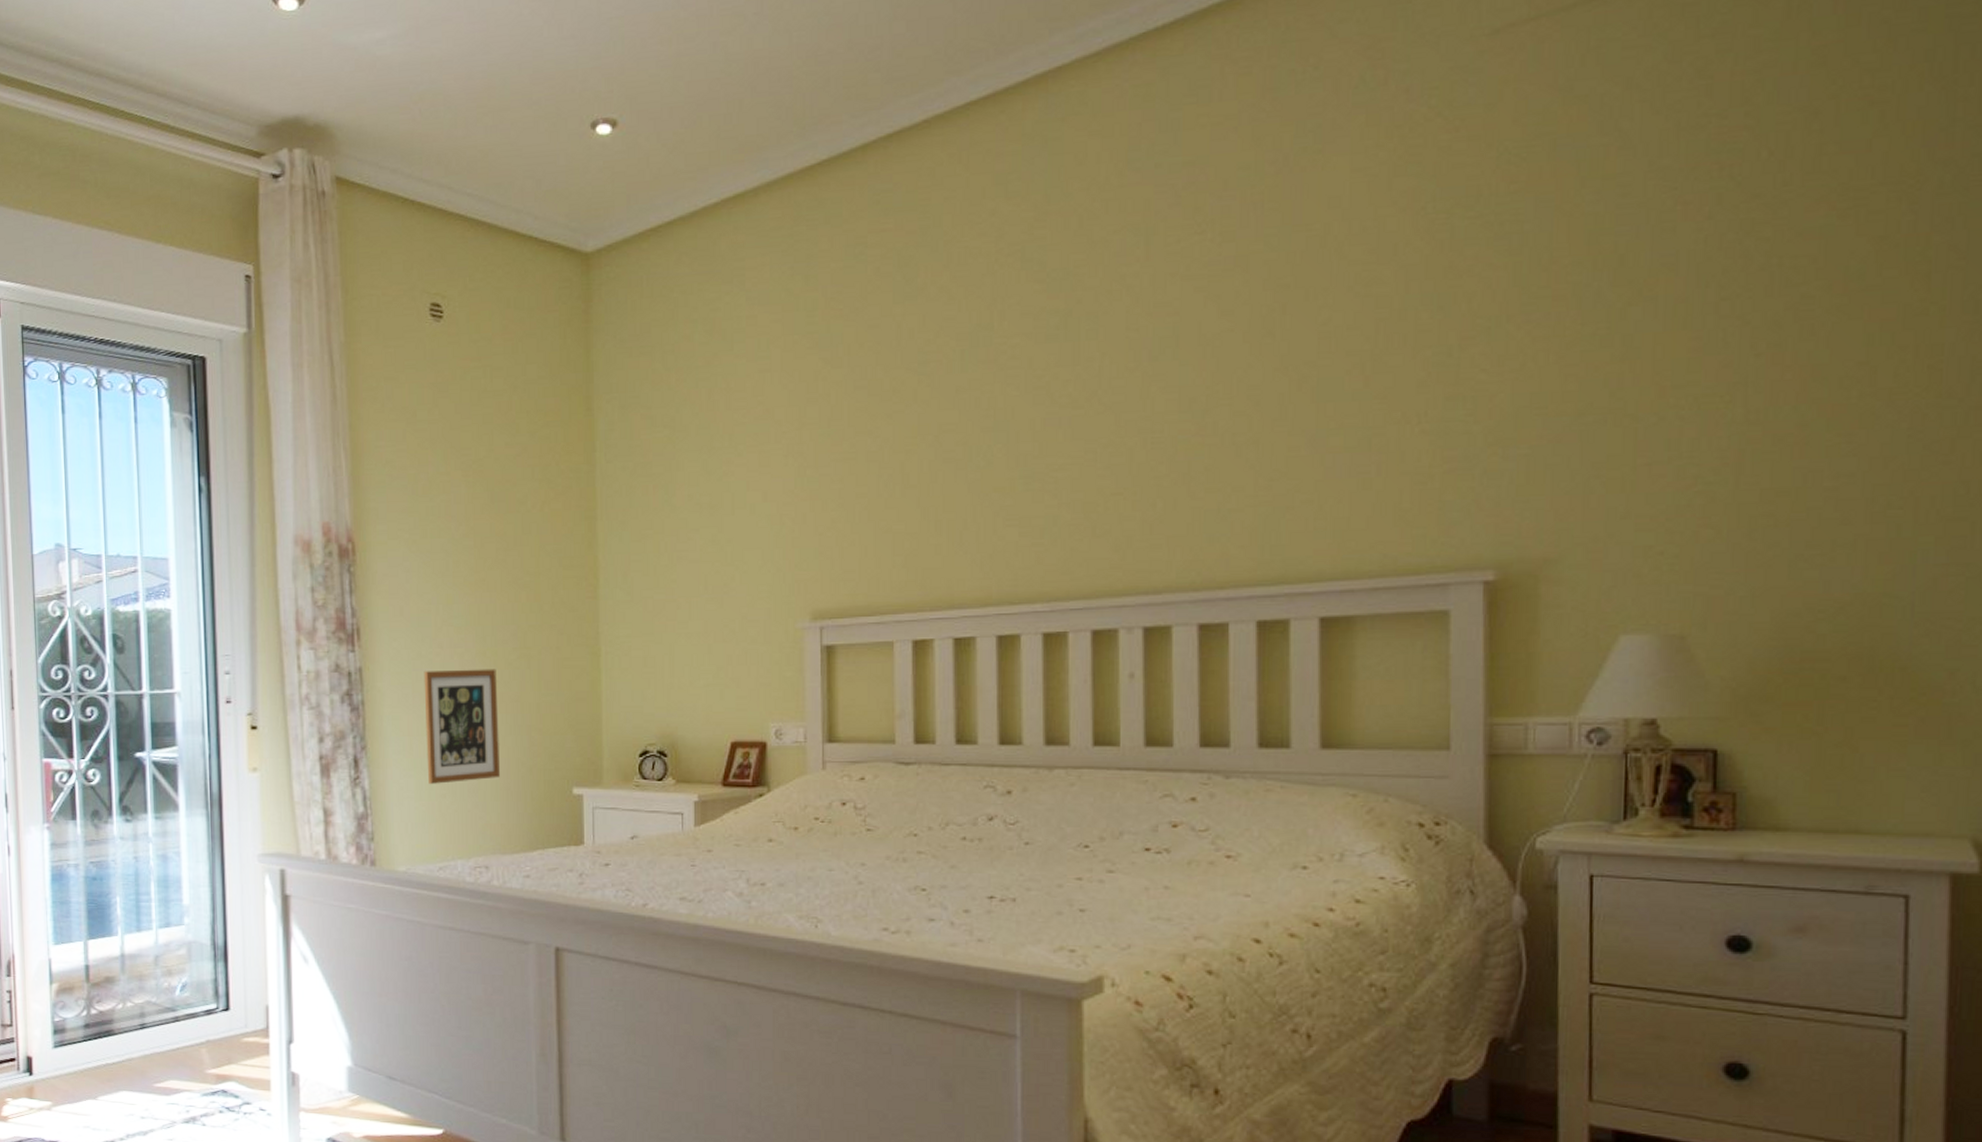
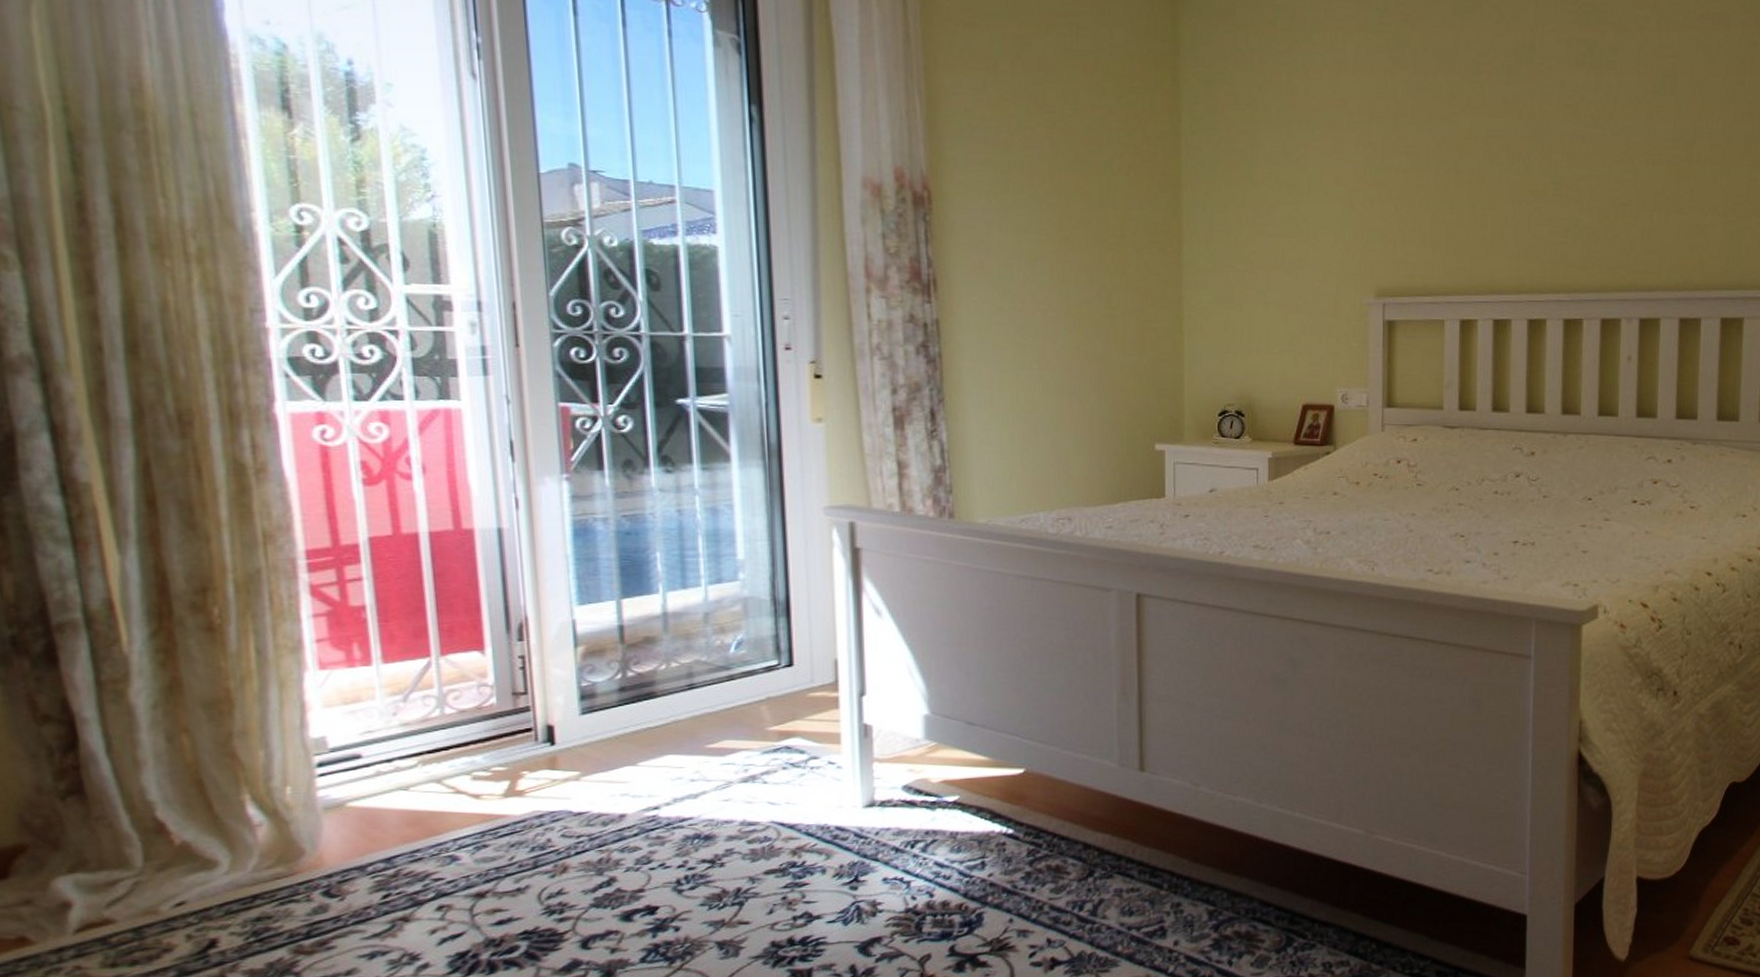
picture frame: present [423,668,501,784] -> none [1005,326,1084,438]

